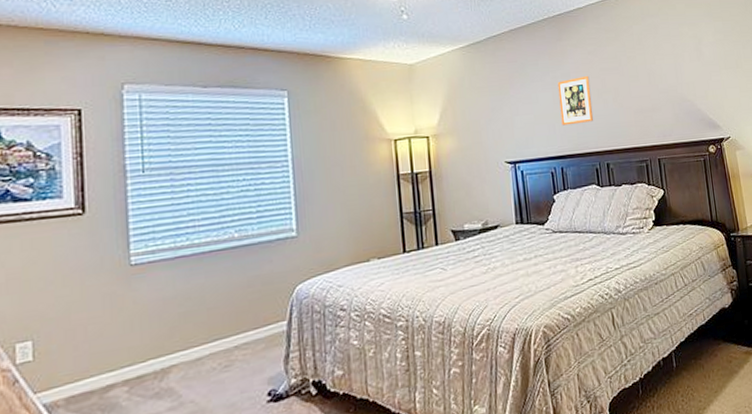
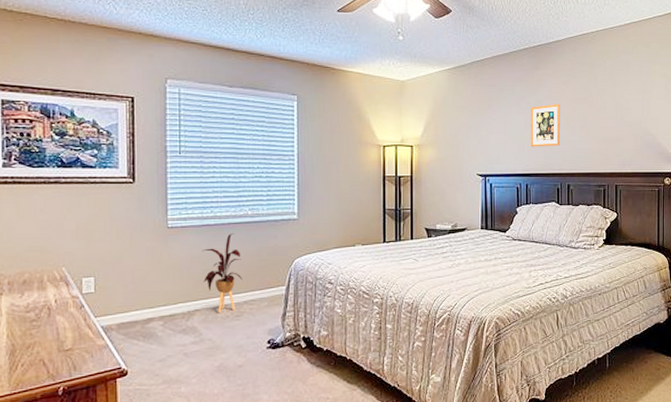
house plant: none [176,263,232,366] -> present [202,233,243,314]

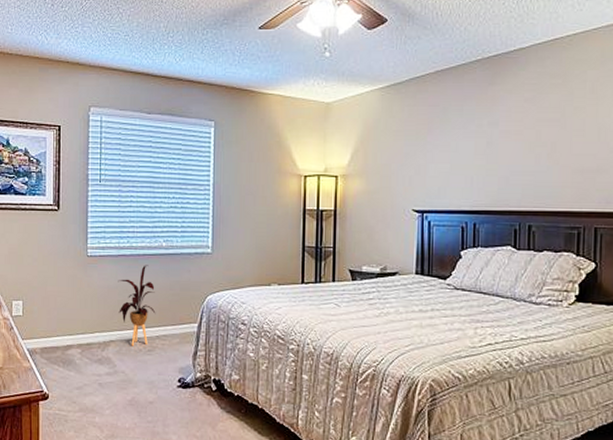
picture frame: present [531,103,560,147] -> none [481,125,522,179]

